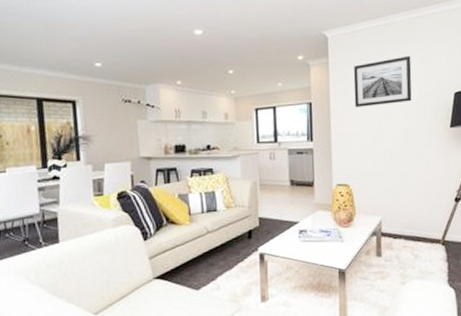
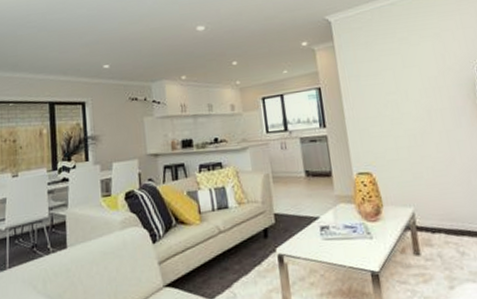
wall art: present [353,55,412,107] -> none [362,32,430,89]

